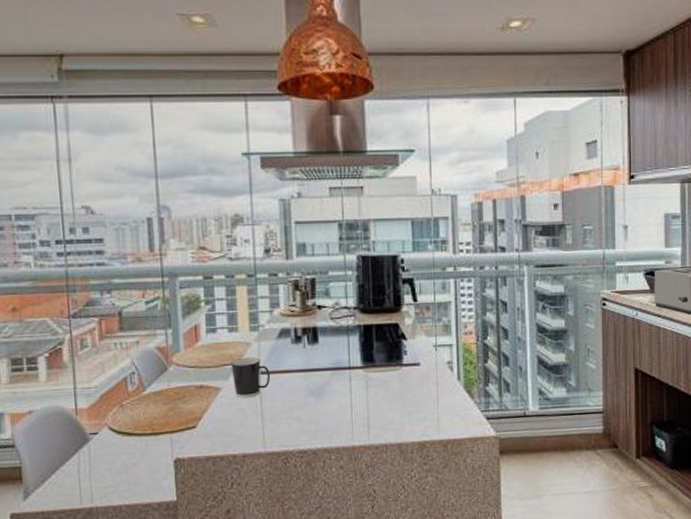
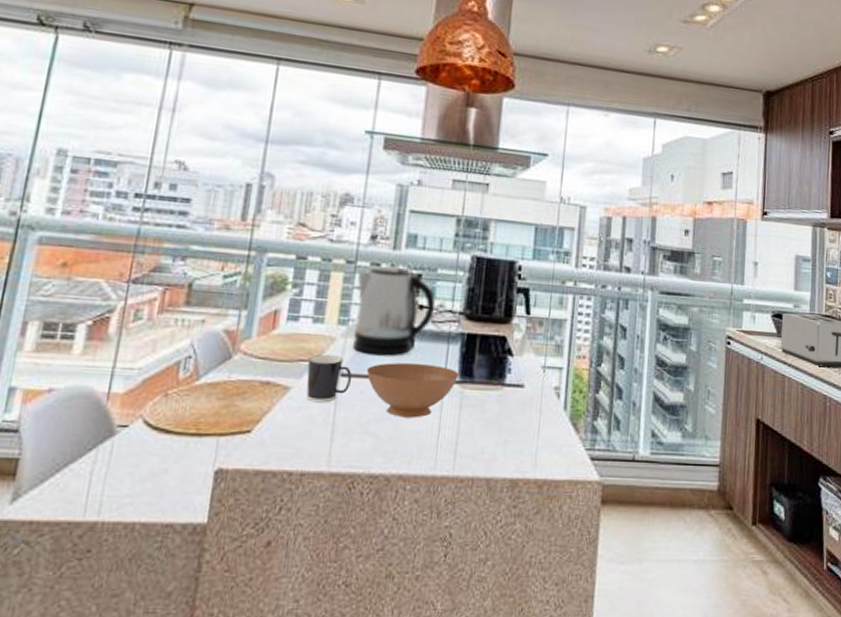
kettle: none [259,274,332,353] -> present [353,266,436,356]
bowl: none [281,355,362,402] -> present [366,362,460,418]

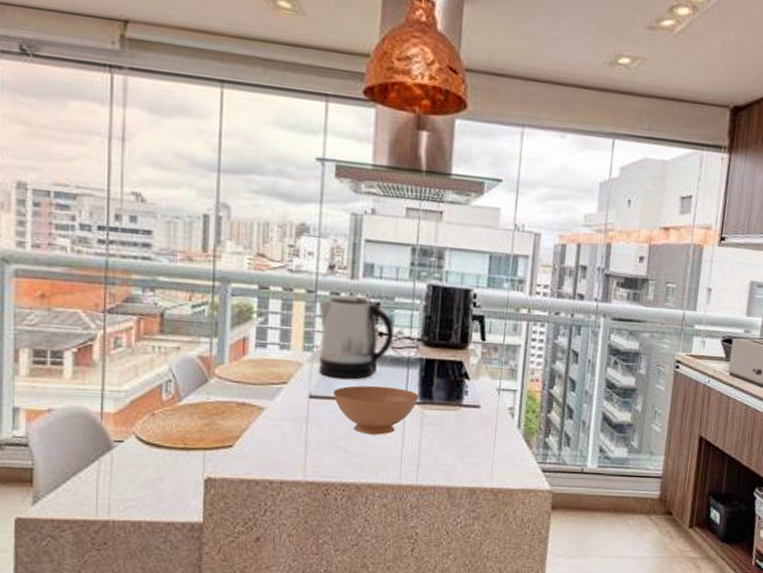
mug: present [306,354,353,403] -> none [278,378,320,422]

